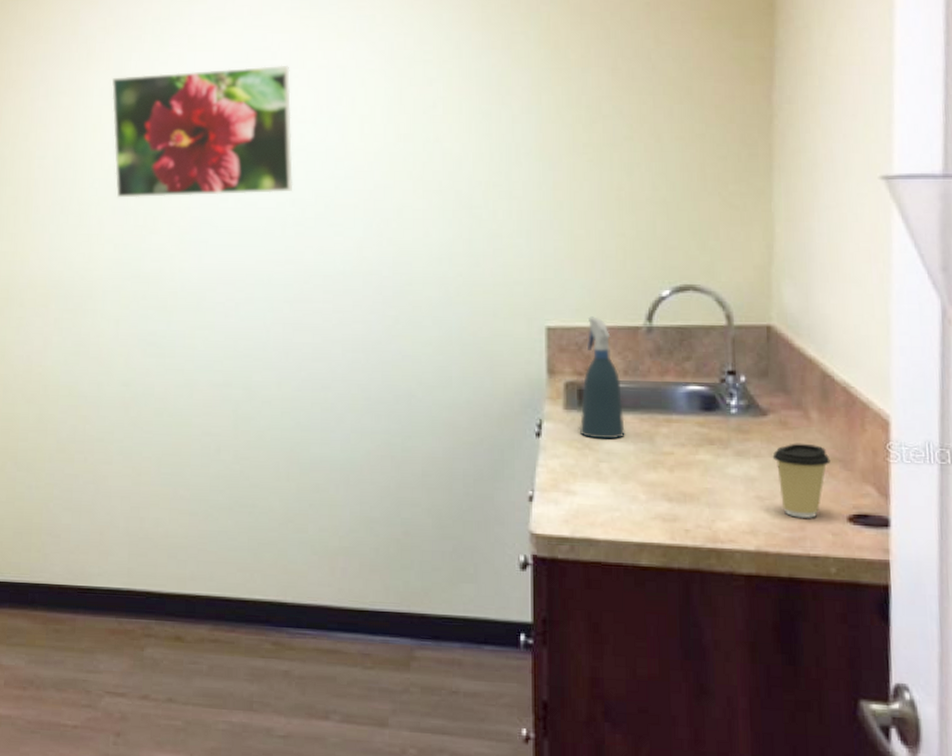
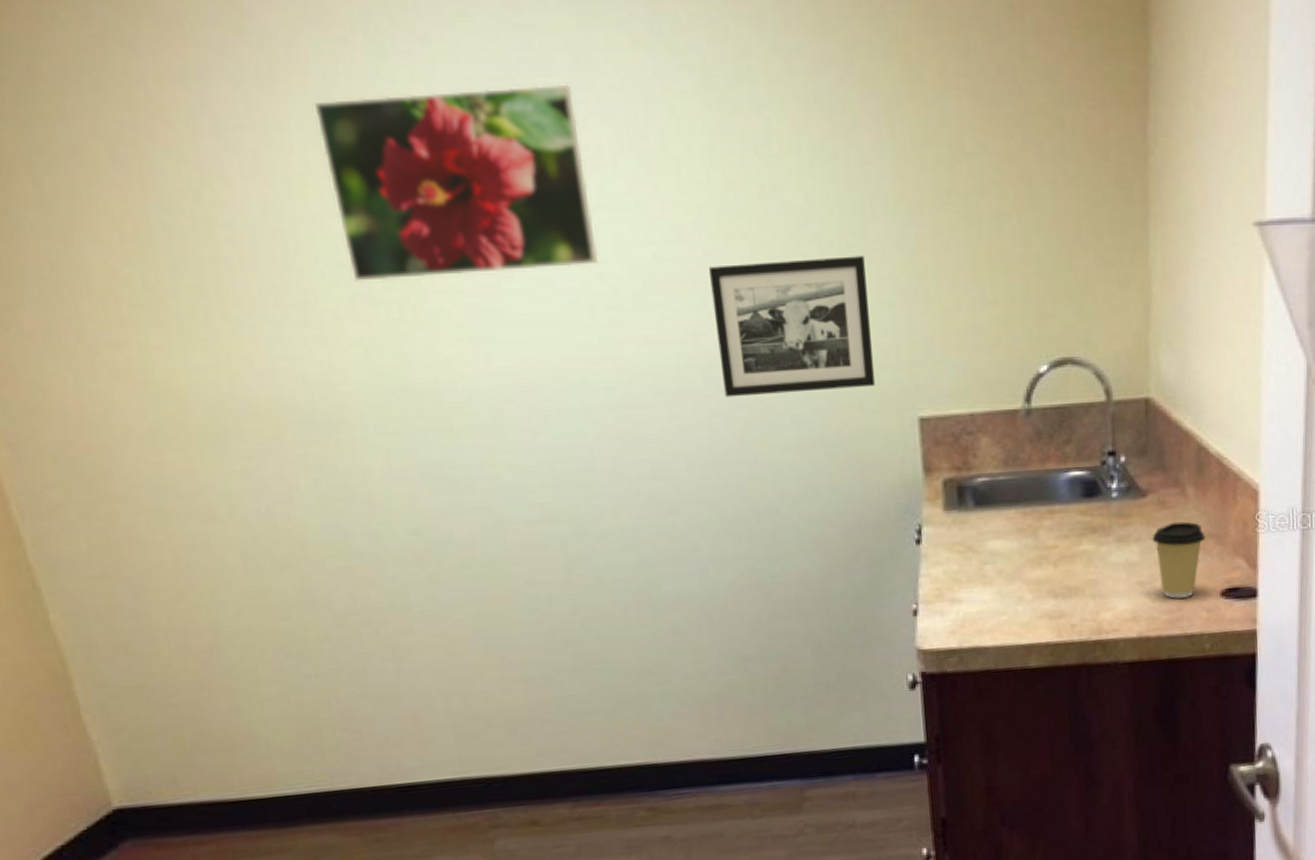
picture frame: none [378,193,509,299] -> present [709,256,876,398]
spray bottle: present [579,316,625,440] -> none [960,401,1009,540]

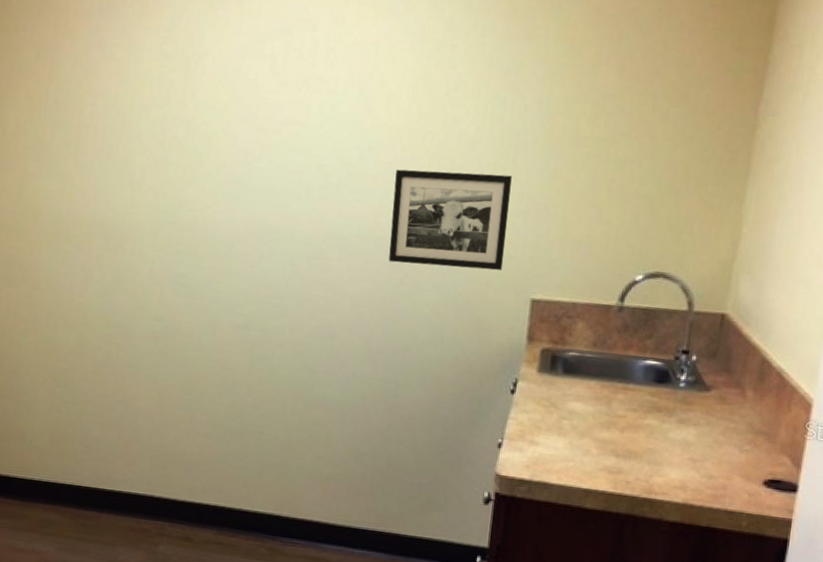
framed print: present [313,84,598,282] -> none [159,34,328,158]
coffee cup: present [1152,521,1206,600] -> none [708,416,757,480]

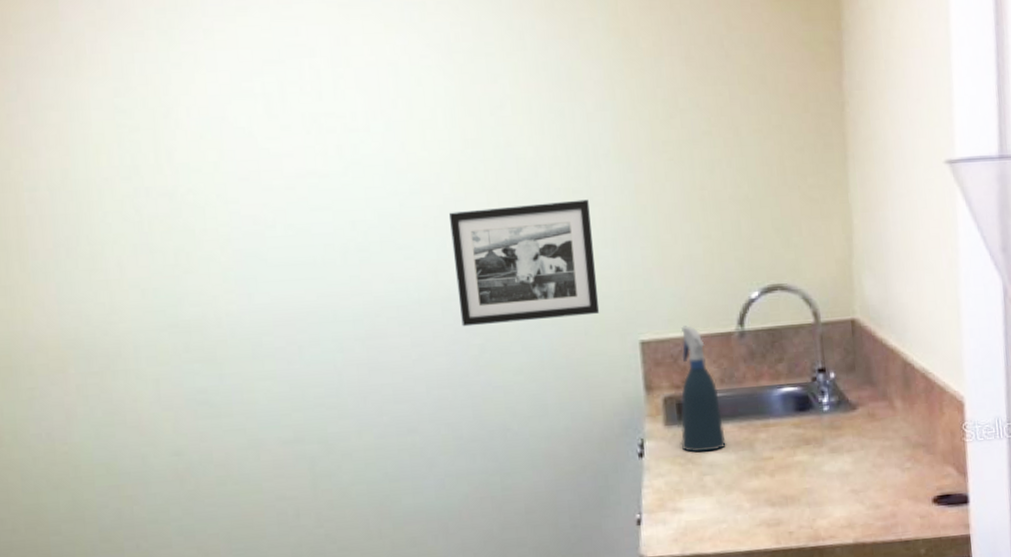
spray bottle: none [548,293,590,402] -> present [680,325,726,453]

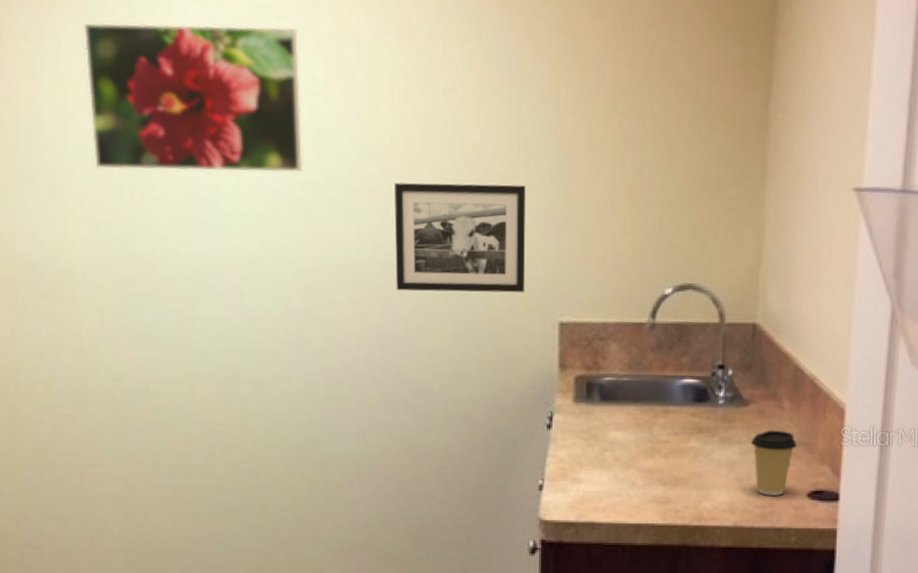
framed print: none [111,63,351,233] -> present [83,22,303,173]
spray bottle: present [680,325,726,453] -> none [586,312,628,430]
coffee cup: none [863,432,915,507] -> present [751,430,797,497]

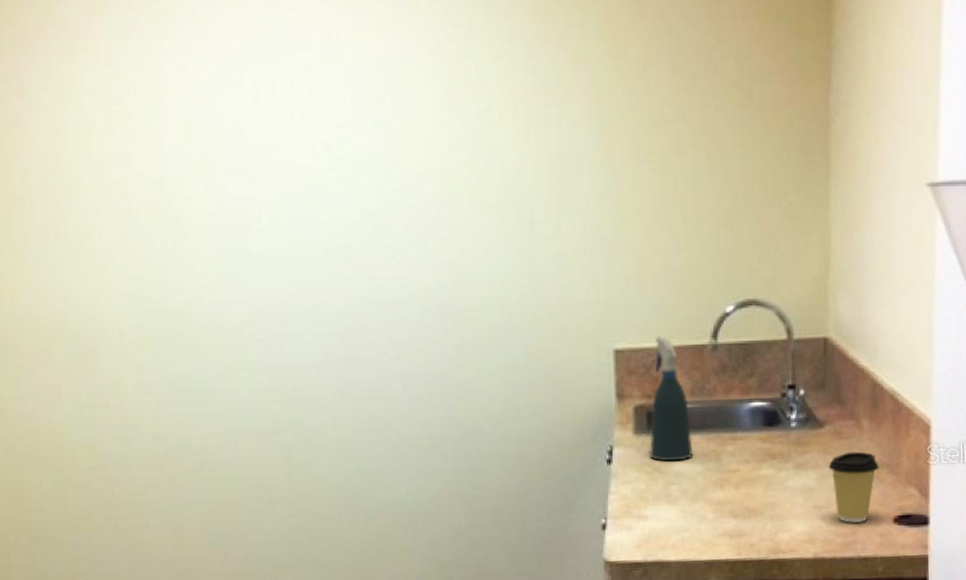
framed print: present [83,22,303,173] -> none [104,58,336,220]
picture frame: present [394,182,526,293] -> none [432,206,576,327]
spray bottle: none [586,312,628,430] -> present [649,336,693,462]

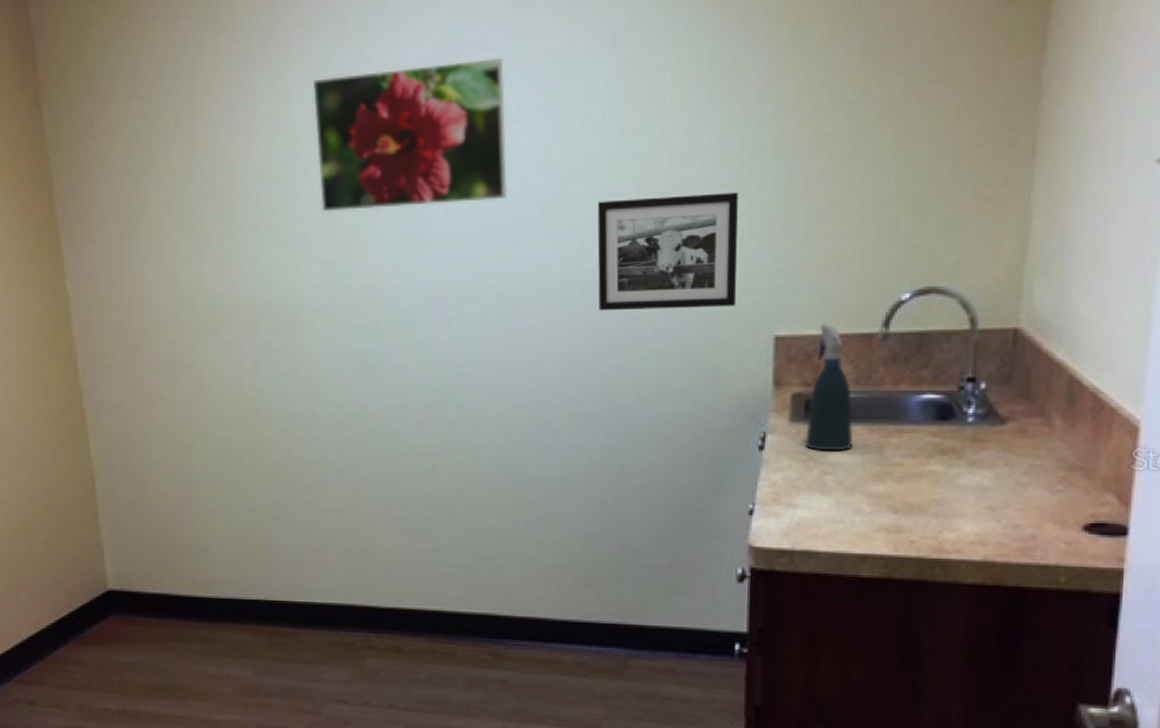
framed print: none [104,58,336,220] -> present [312,57,508,212]
picture frame: none [432,206,576,327] -> present [597,192,738,311]
coffee cup: present [828,451,879,524] -> none [1008,451,1071,529]

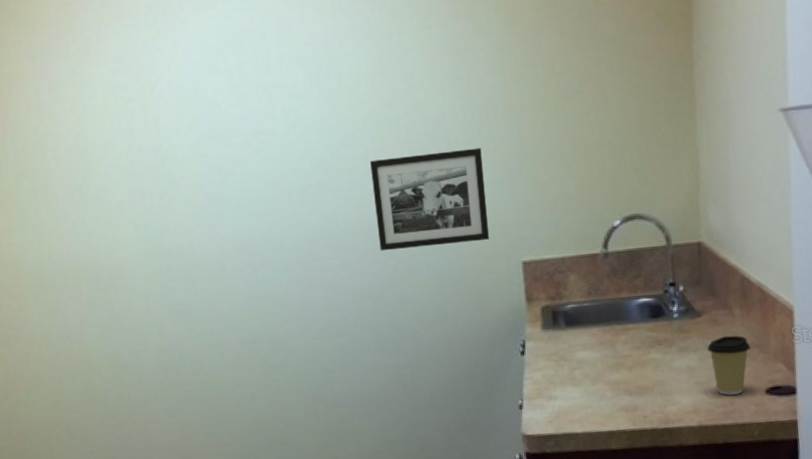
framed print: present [312,57,508,212] -> none [112,44,294,181]
spray bottle: present [804,324,853,452] -> none [555,248,592,351]
coffee cup: none [1008,451,1071,529] -> present [707,335,751,396]

